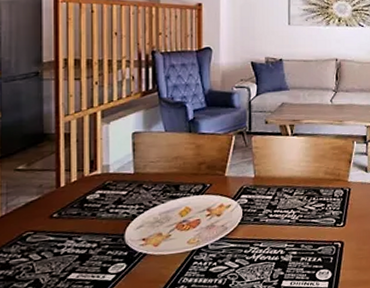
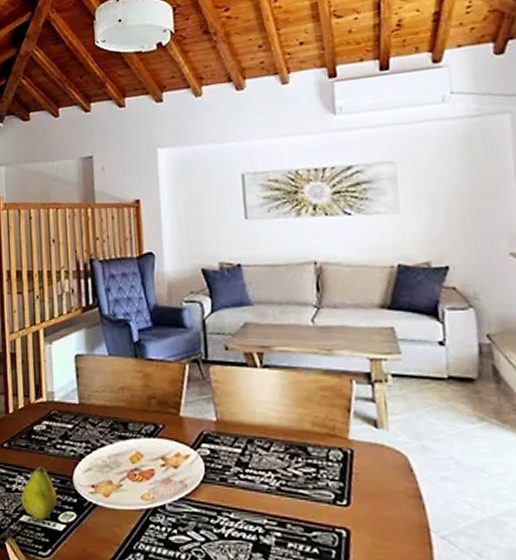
fruit: none [70,229,107,275] -> present [21,465,57,520]

